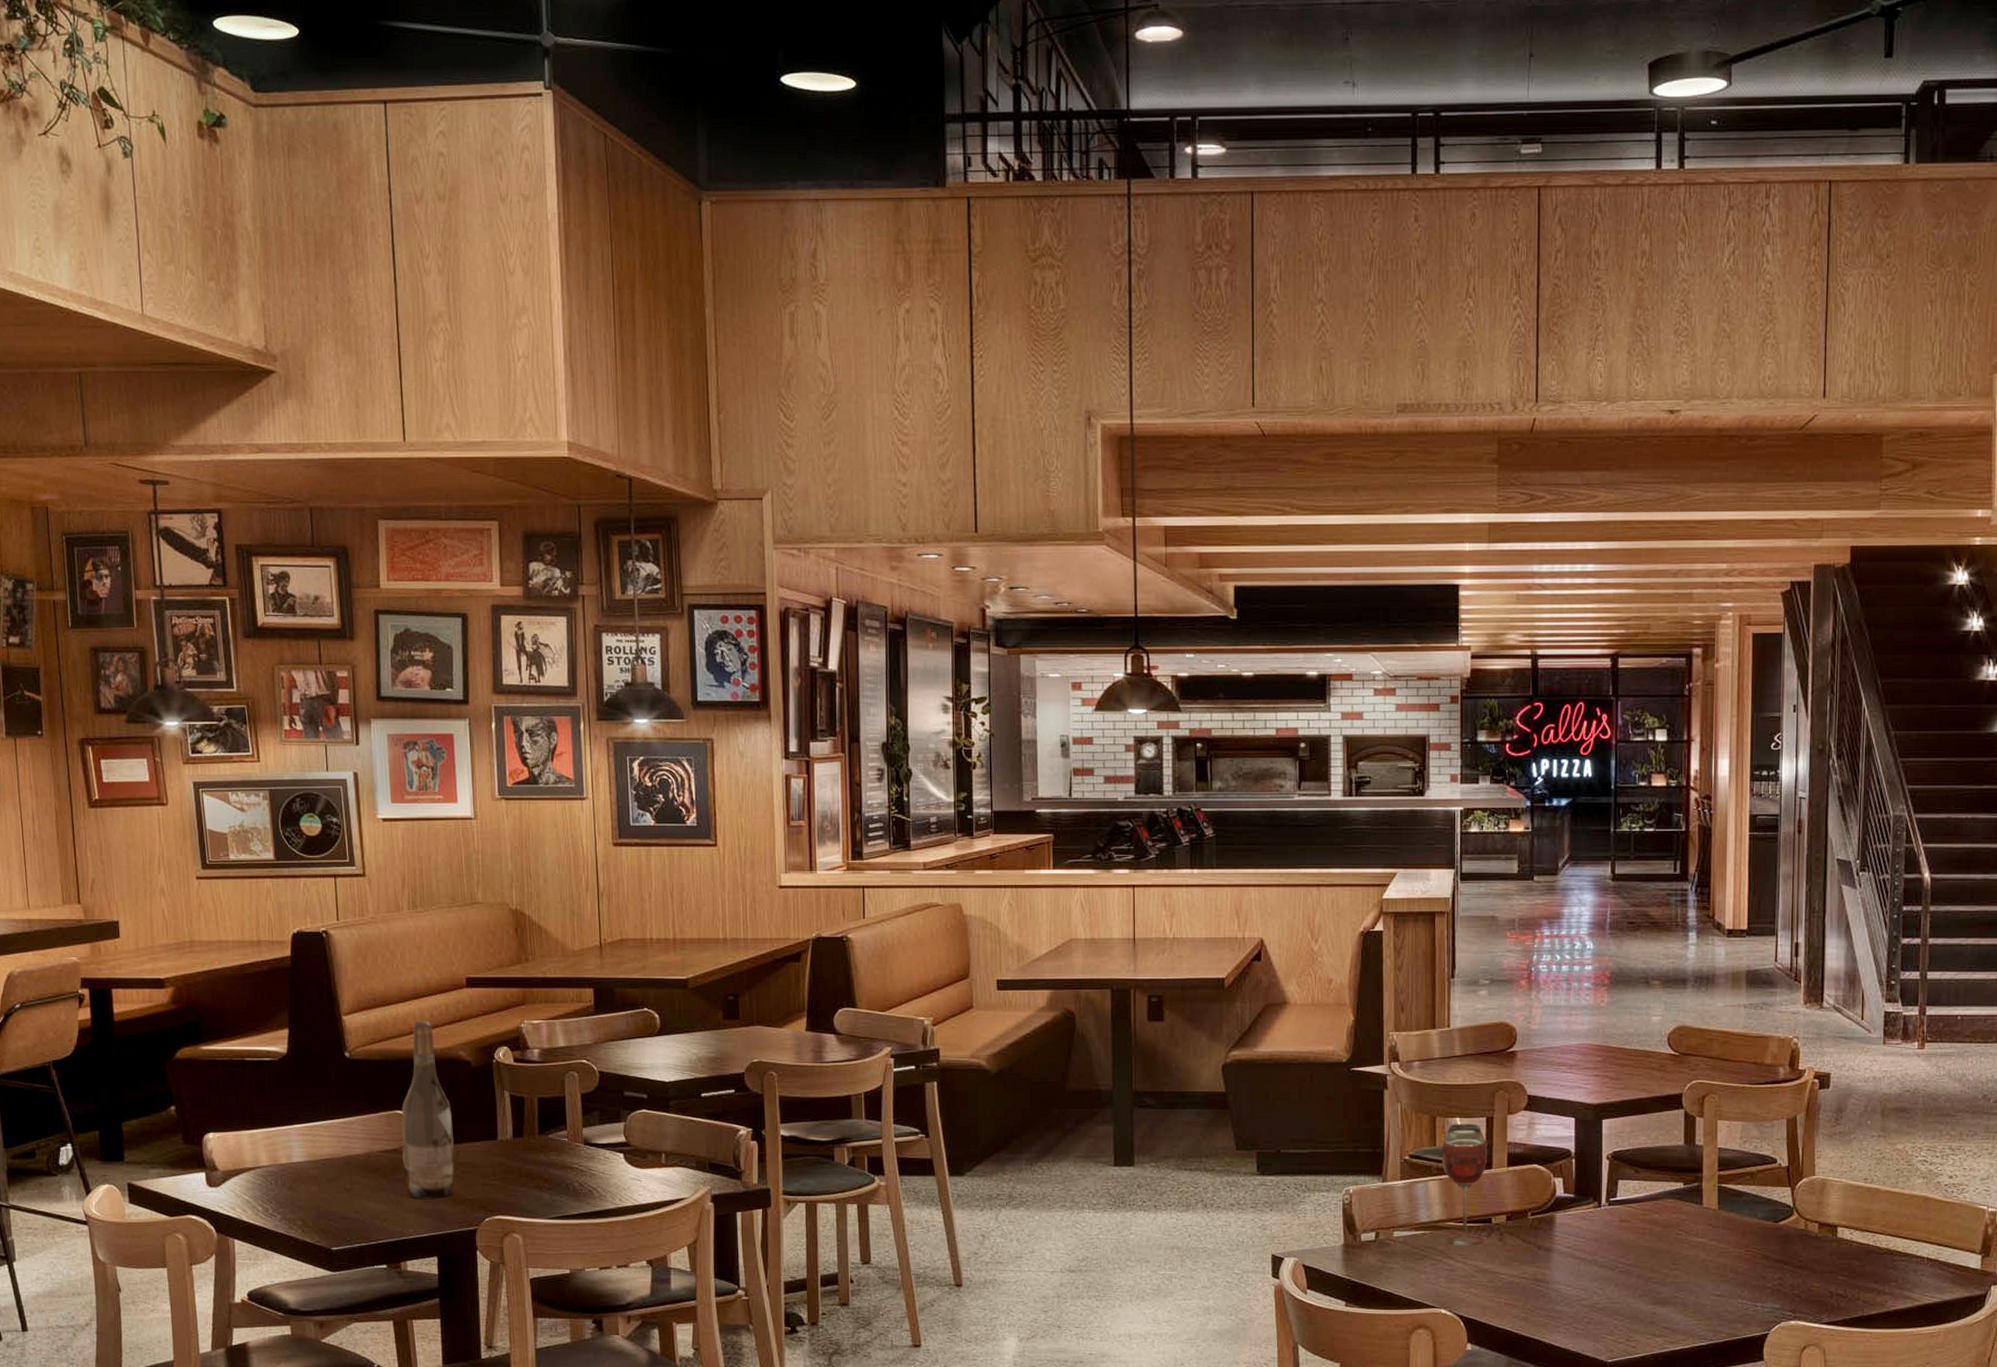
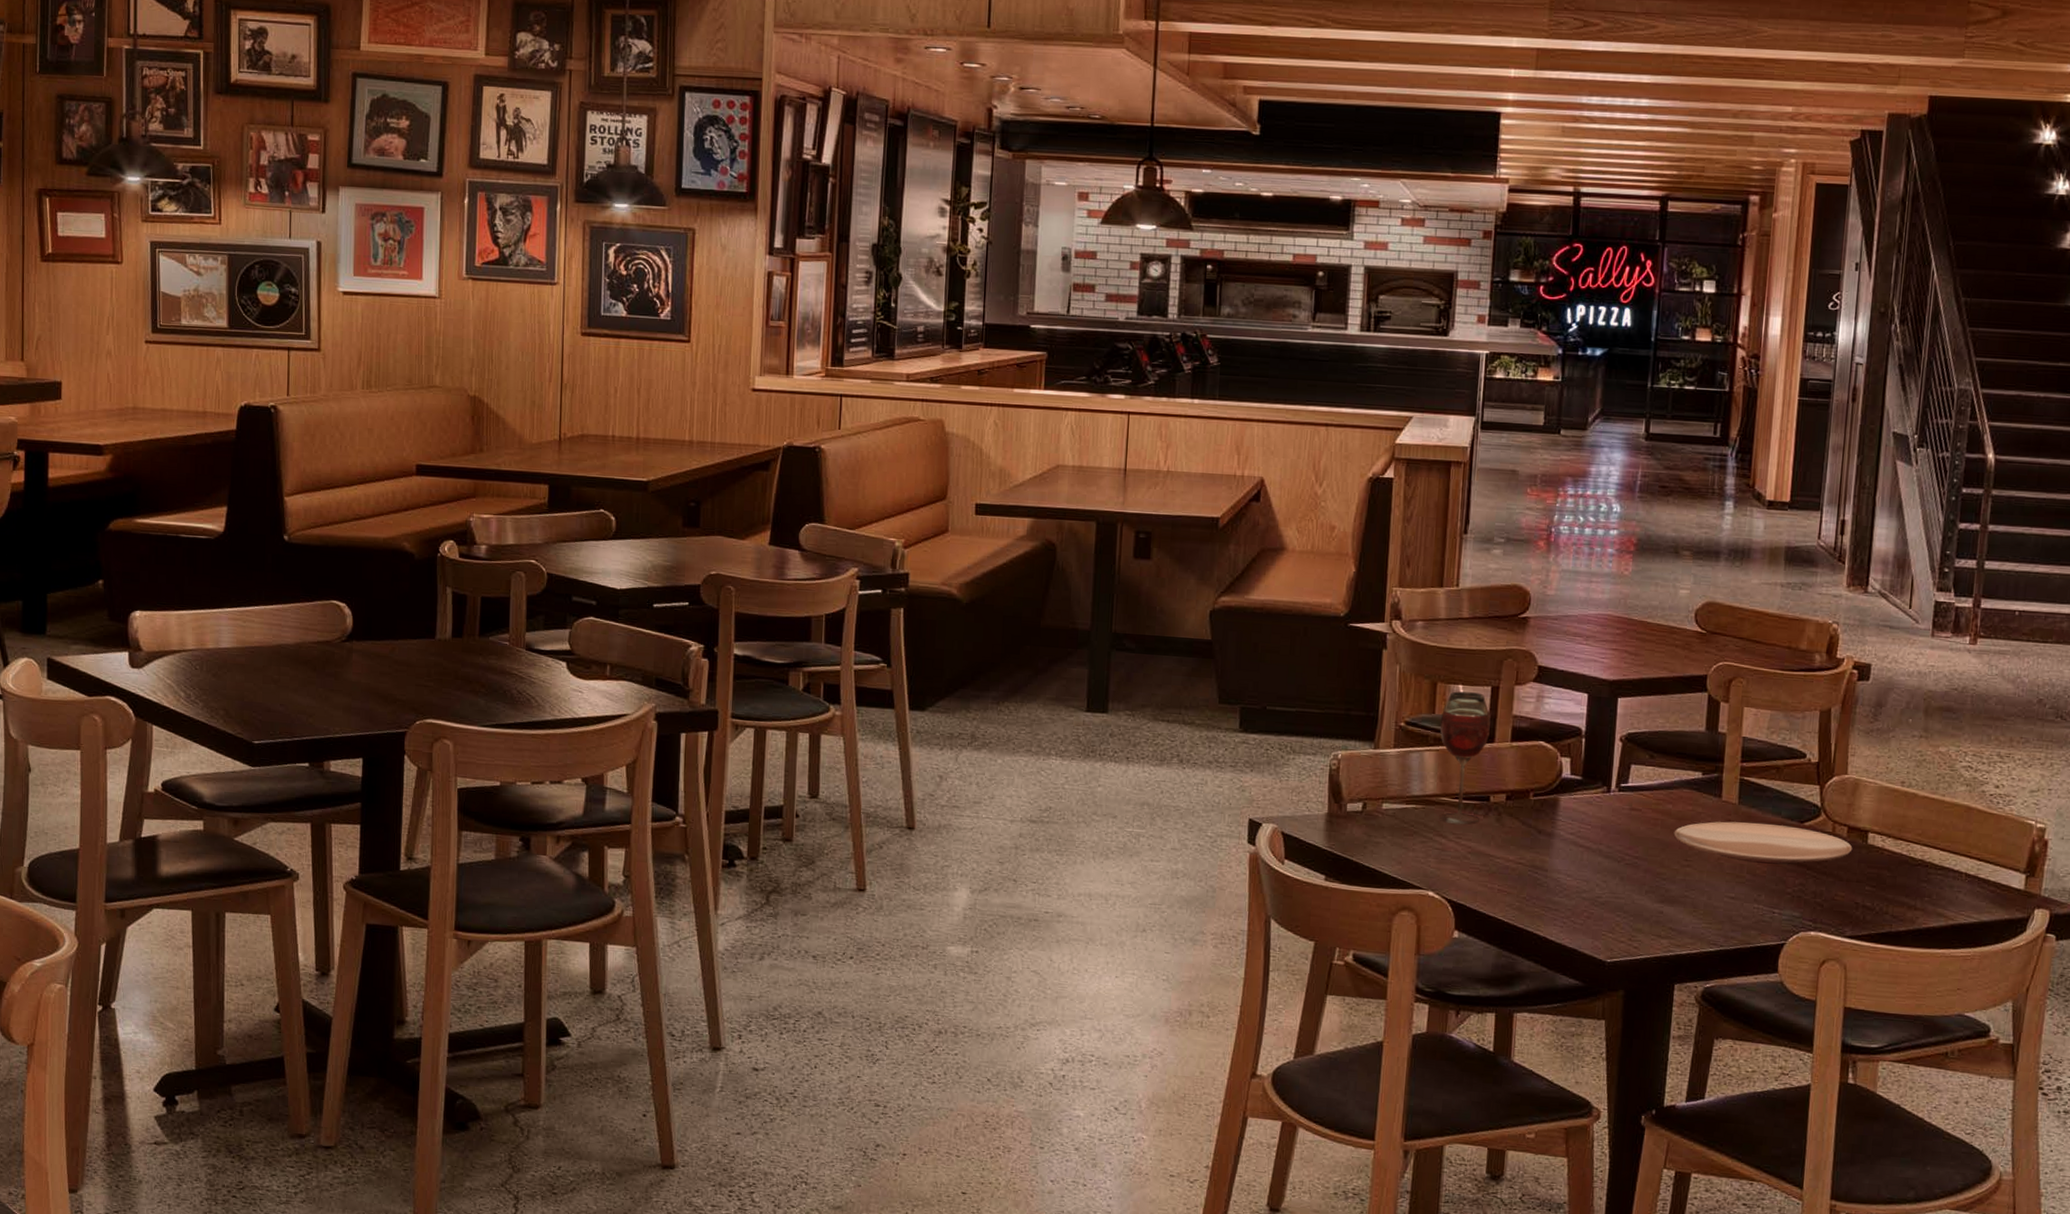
wine bottle: present [401,1021,455,1199] -> none [334,507,390,696]
plate: none [1661,1225,1824,1262] -> present [1673,821,1853,865]

